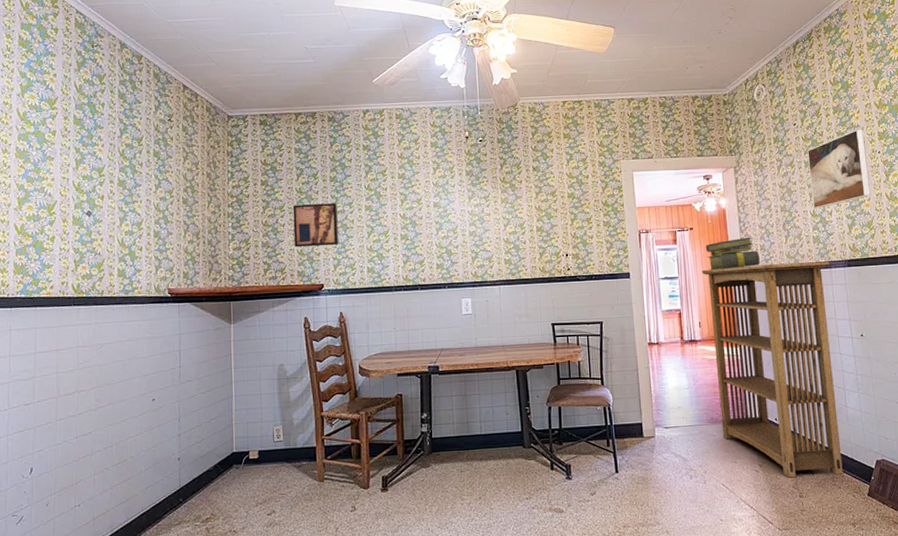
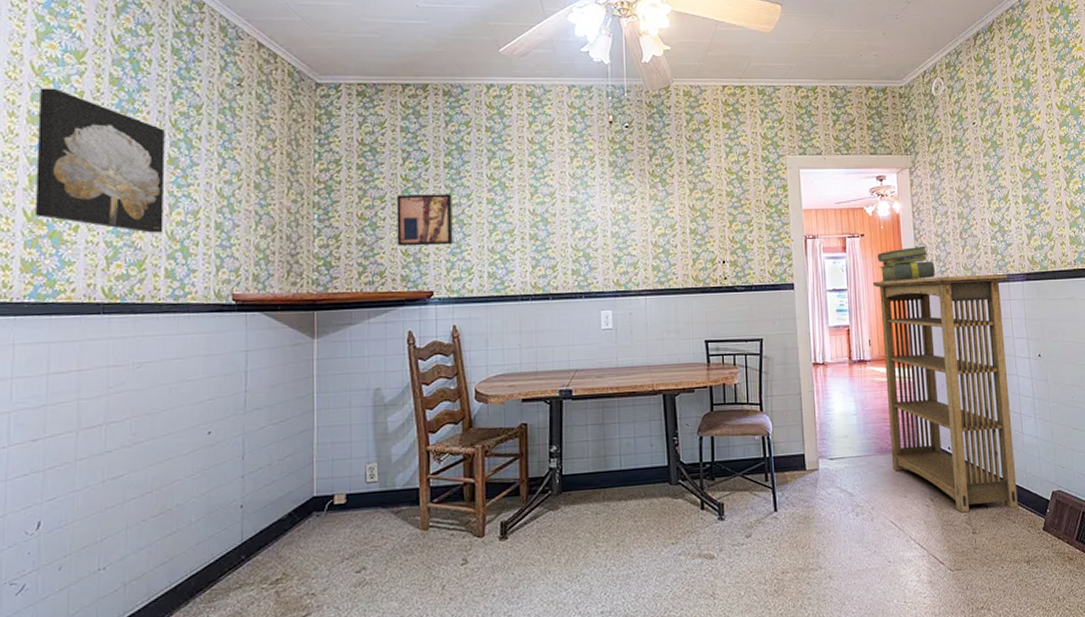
wall art: none [23,129,116,241] -> present [34,88,165,233]
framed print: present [807,129,871,209] -> none [987,132,1051,217]

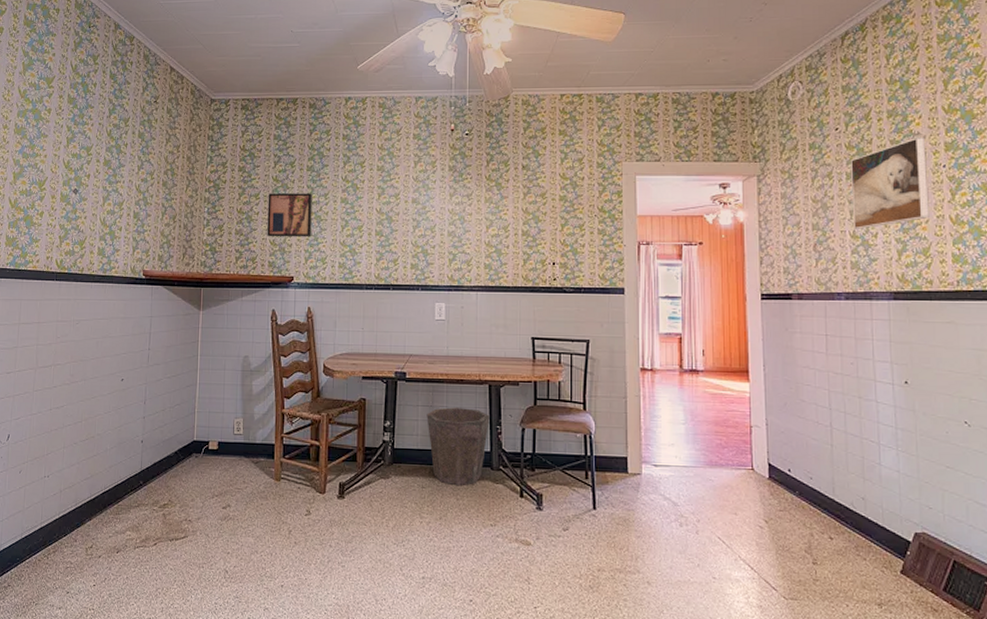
wall art: present [34,88,165,233] -> none [16,106,103,219]
waste bin: none [597,422,666,507] -> present [426,407,490,485]
bookshelf: present [873,274,1018,513] -> none [710,290,871,544]
stack of books: present [877,245,935,282] -> none [716,257,782,293]
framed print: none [987,132,1051,217] -> present [851,138,929,229]

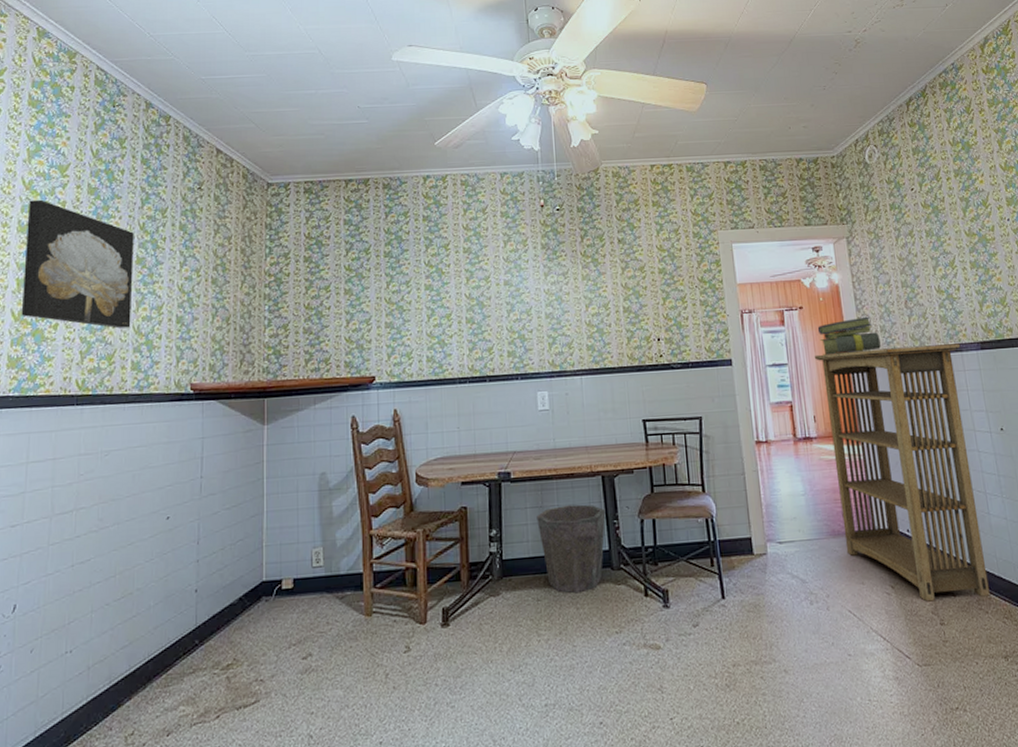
wall art: none [16,106,103,219] -> present [21,199,134,329]
wall art: present [267,193,312,237] -> none [340,281,393,334]
bookshelf: none [710,290,871,544] -> present [815,343,990,602]
stack of books: none [716,257,782,293] -> present [817,316,881,356]
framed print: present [851,138,929,229] -> none [928,194,1002,284]

